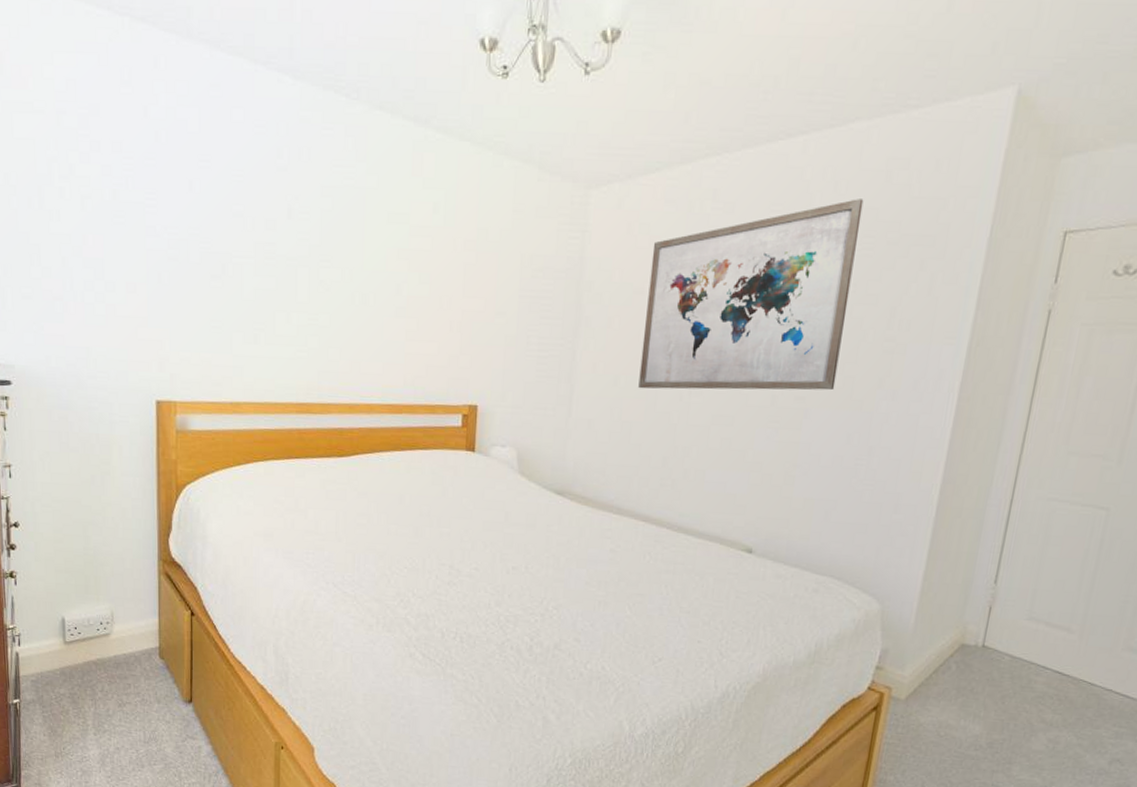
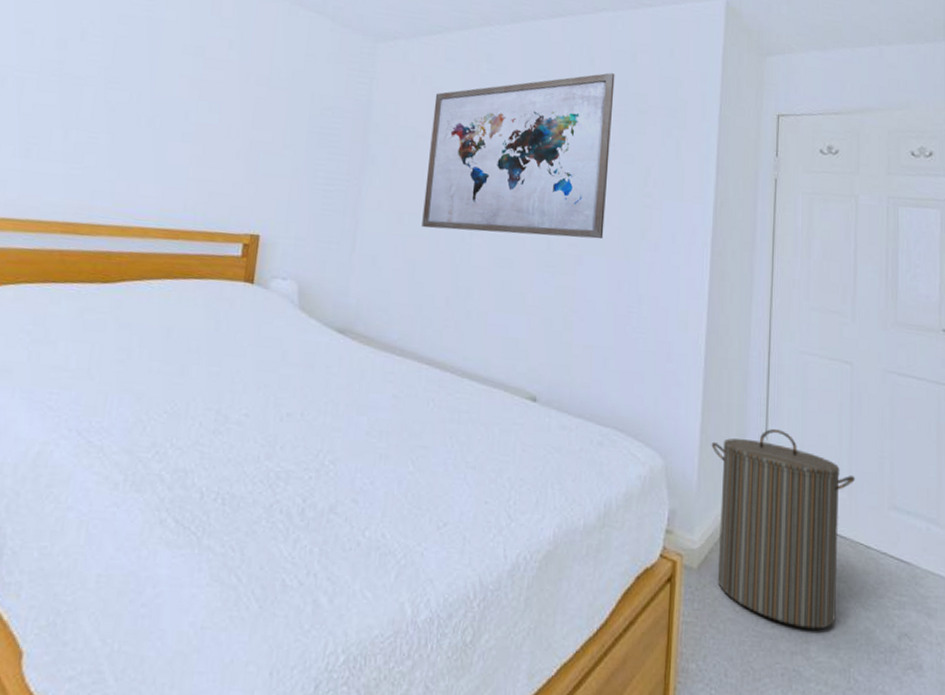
laundry hamper: none [924,576,1091,753] -> present [711,429,856,629]

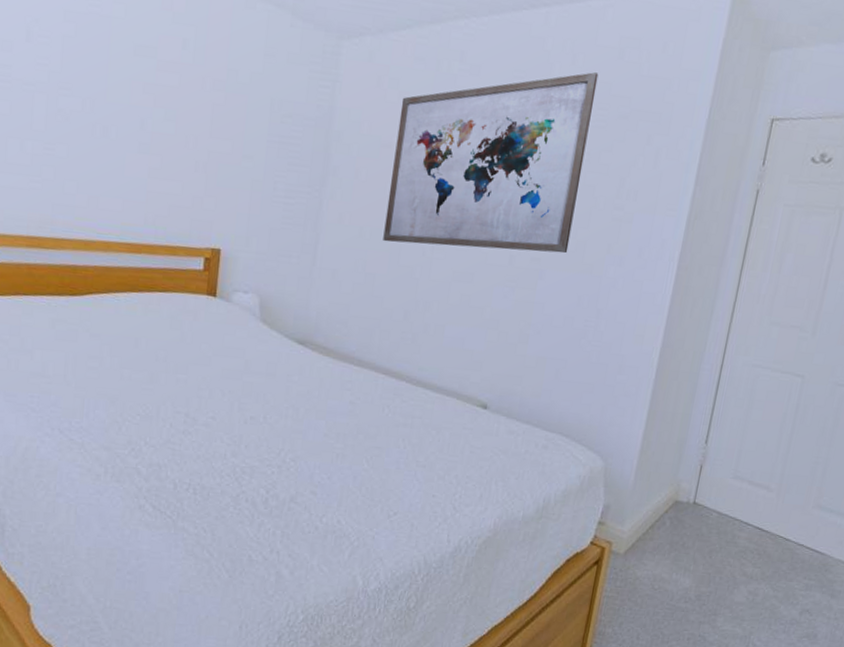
laundry hamper: present [711,429,856,629] -> none [640,436,787,605]

